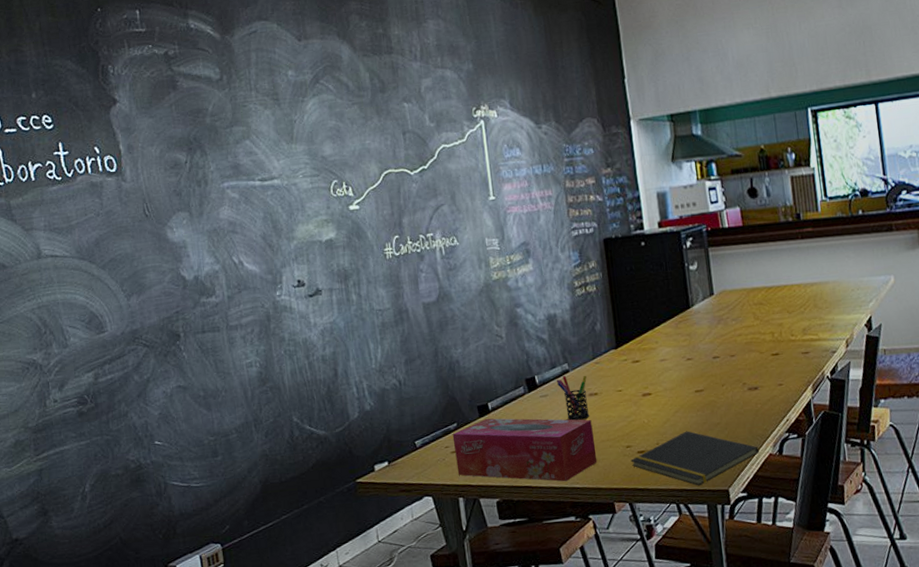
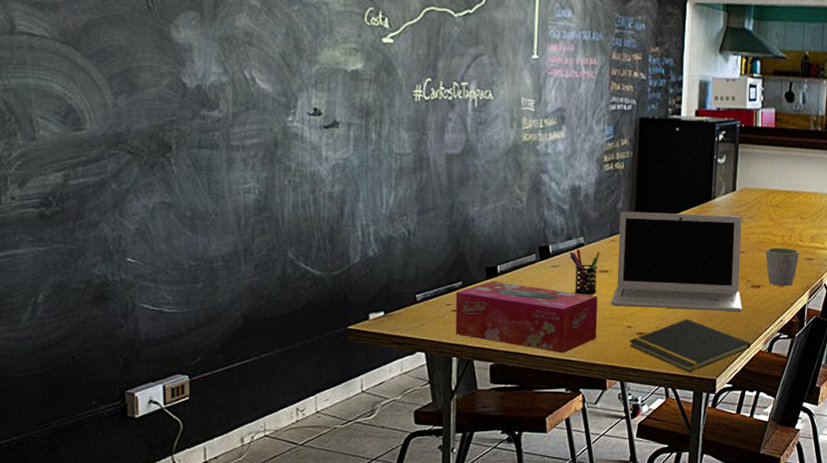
laptop: none [600,319,744,428] -> present [611,211,743,311]
mug: none [757,344,794,385] -> present [765,247,799,286]

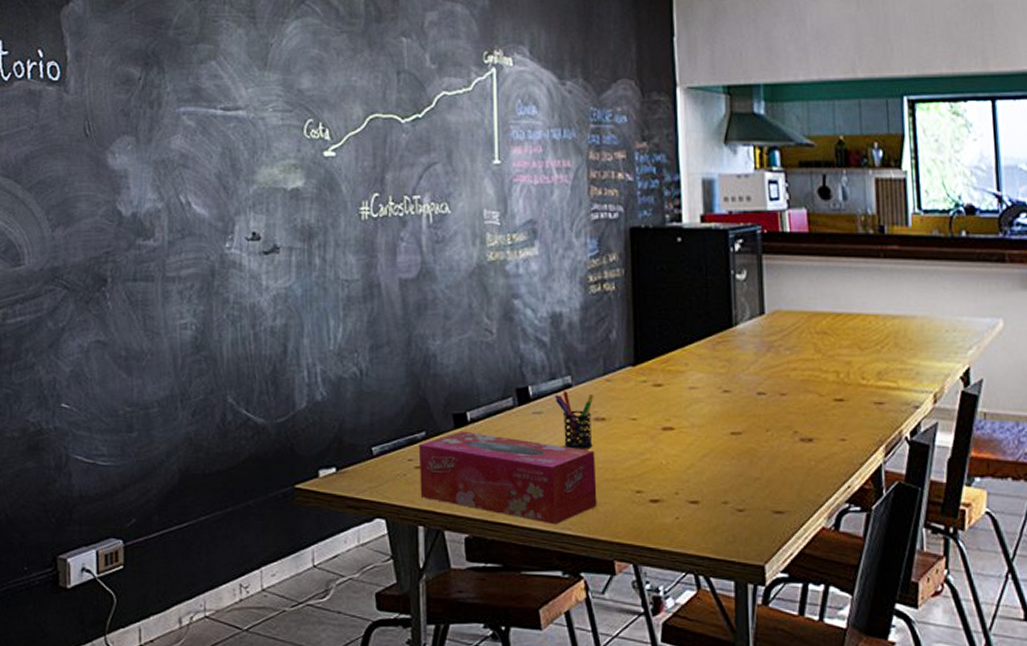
laptop: present [611,211,743,311] -> none [612,343,792,473]
notepad: present [629,319,751,373] -> none [640,482,808,556]
mug: present [765,247,799,286] -> none [815,387,863,440]

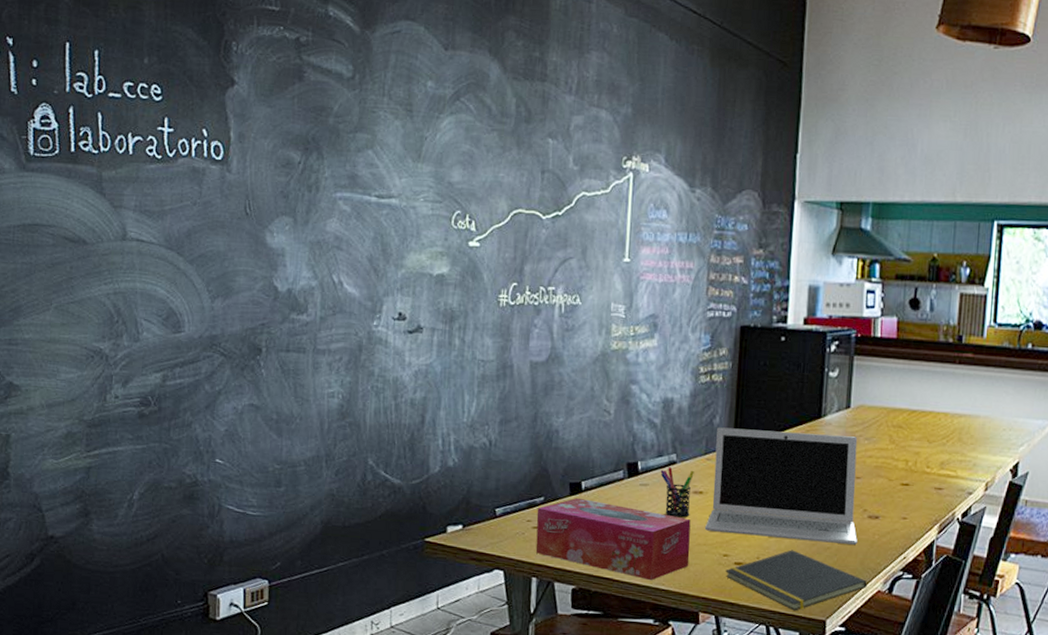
laptop: none [612,343,792,473] -> present [705,427,858,545]
notepad: none [640,482,808,556] -> present [725,550,867,611]

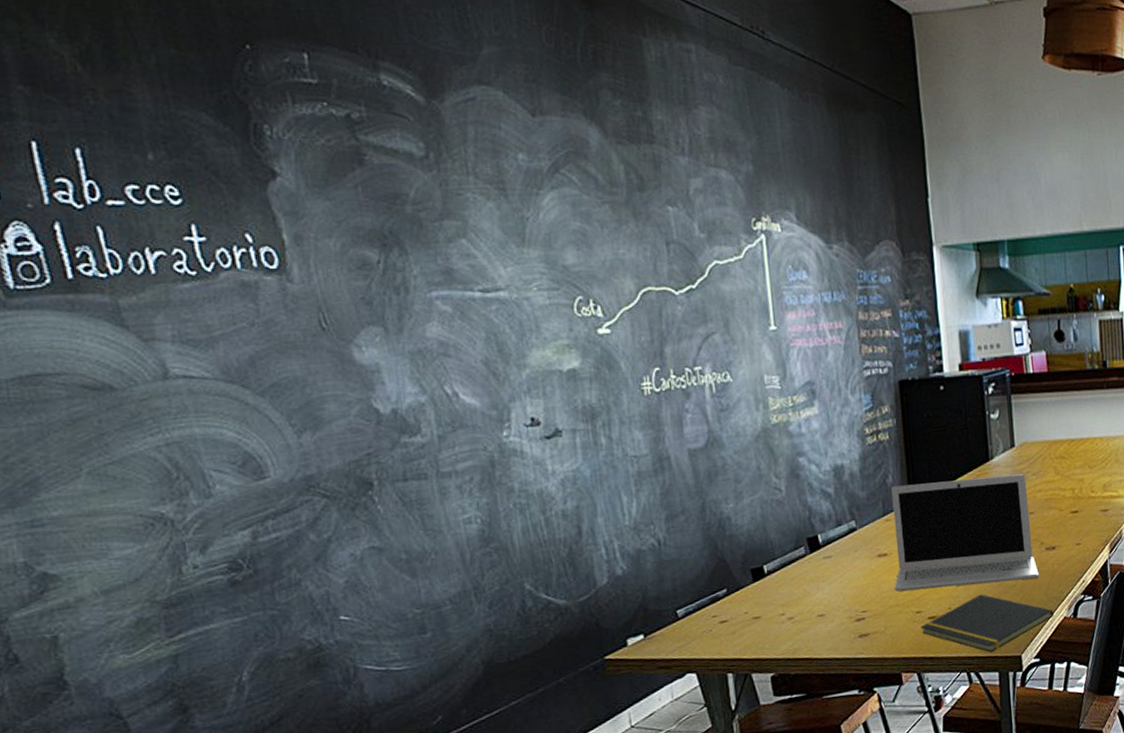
tissue box: present [535,497,691,581] -> none [721,582,885,652]
pen holder: present [660,467,694,518] -> none [841,534,878,585]

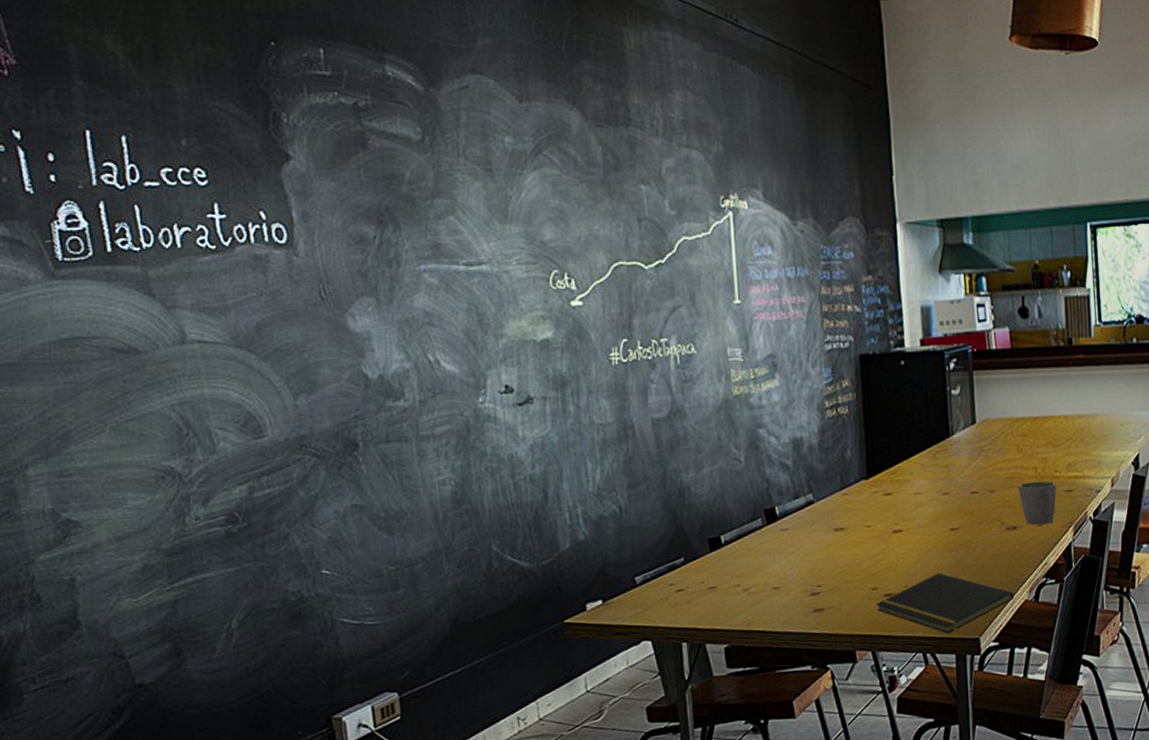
laptop: present [891,474,1040,592] -> none [850,451,1001,567]
mug: none [1056,501,1093,545] -> present [1018,481,1057,525]

